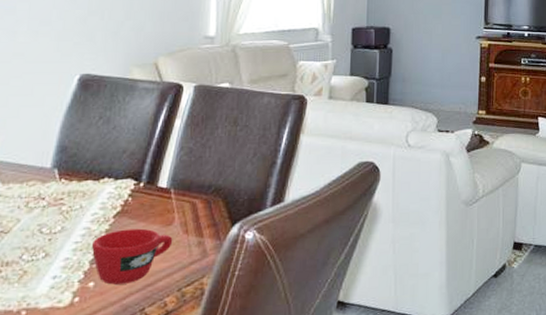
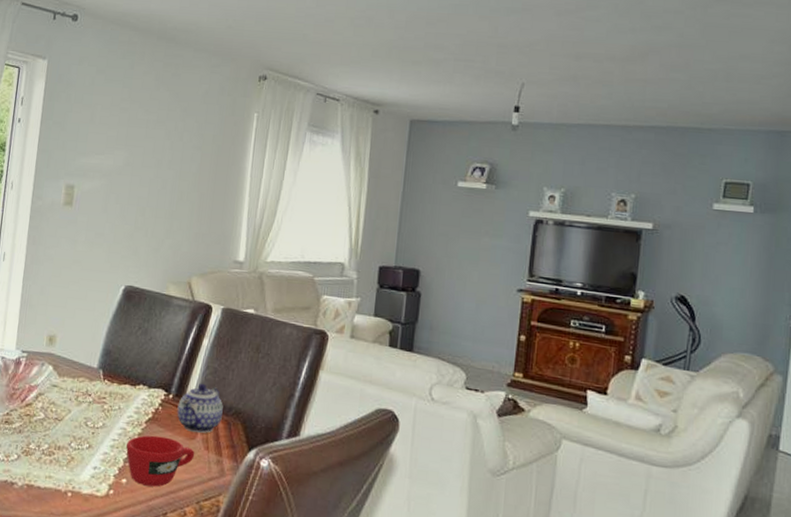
teapot: none [150,165,201,217] -> present [177,383,223,433]

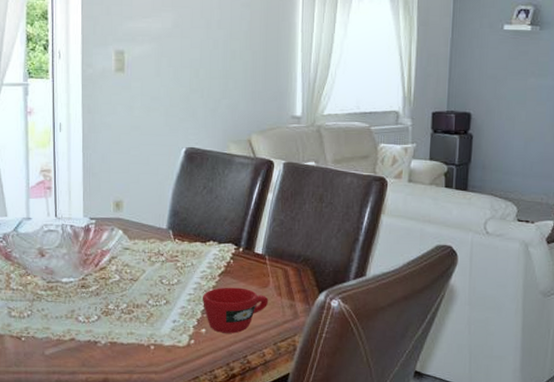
teapot: present [177,383,223,433] -> none [248,235,292,281]

